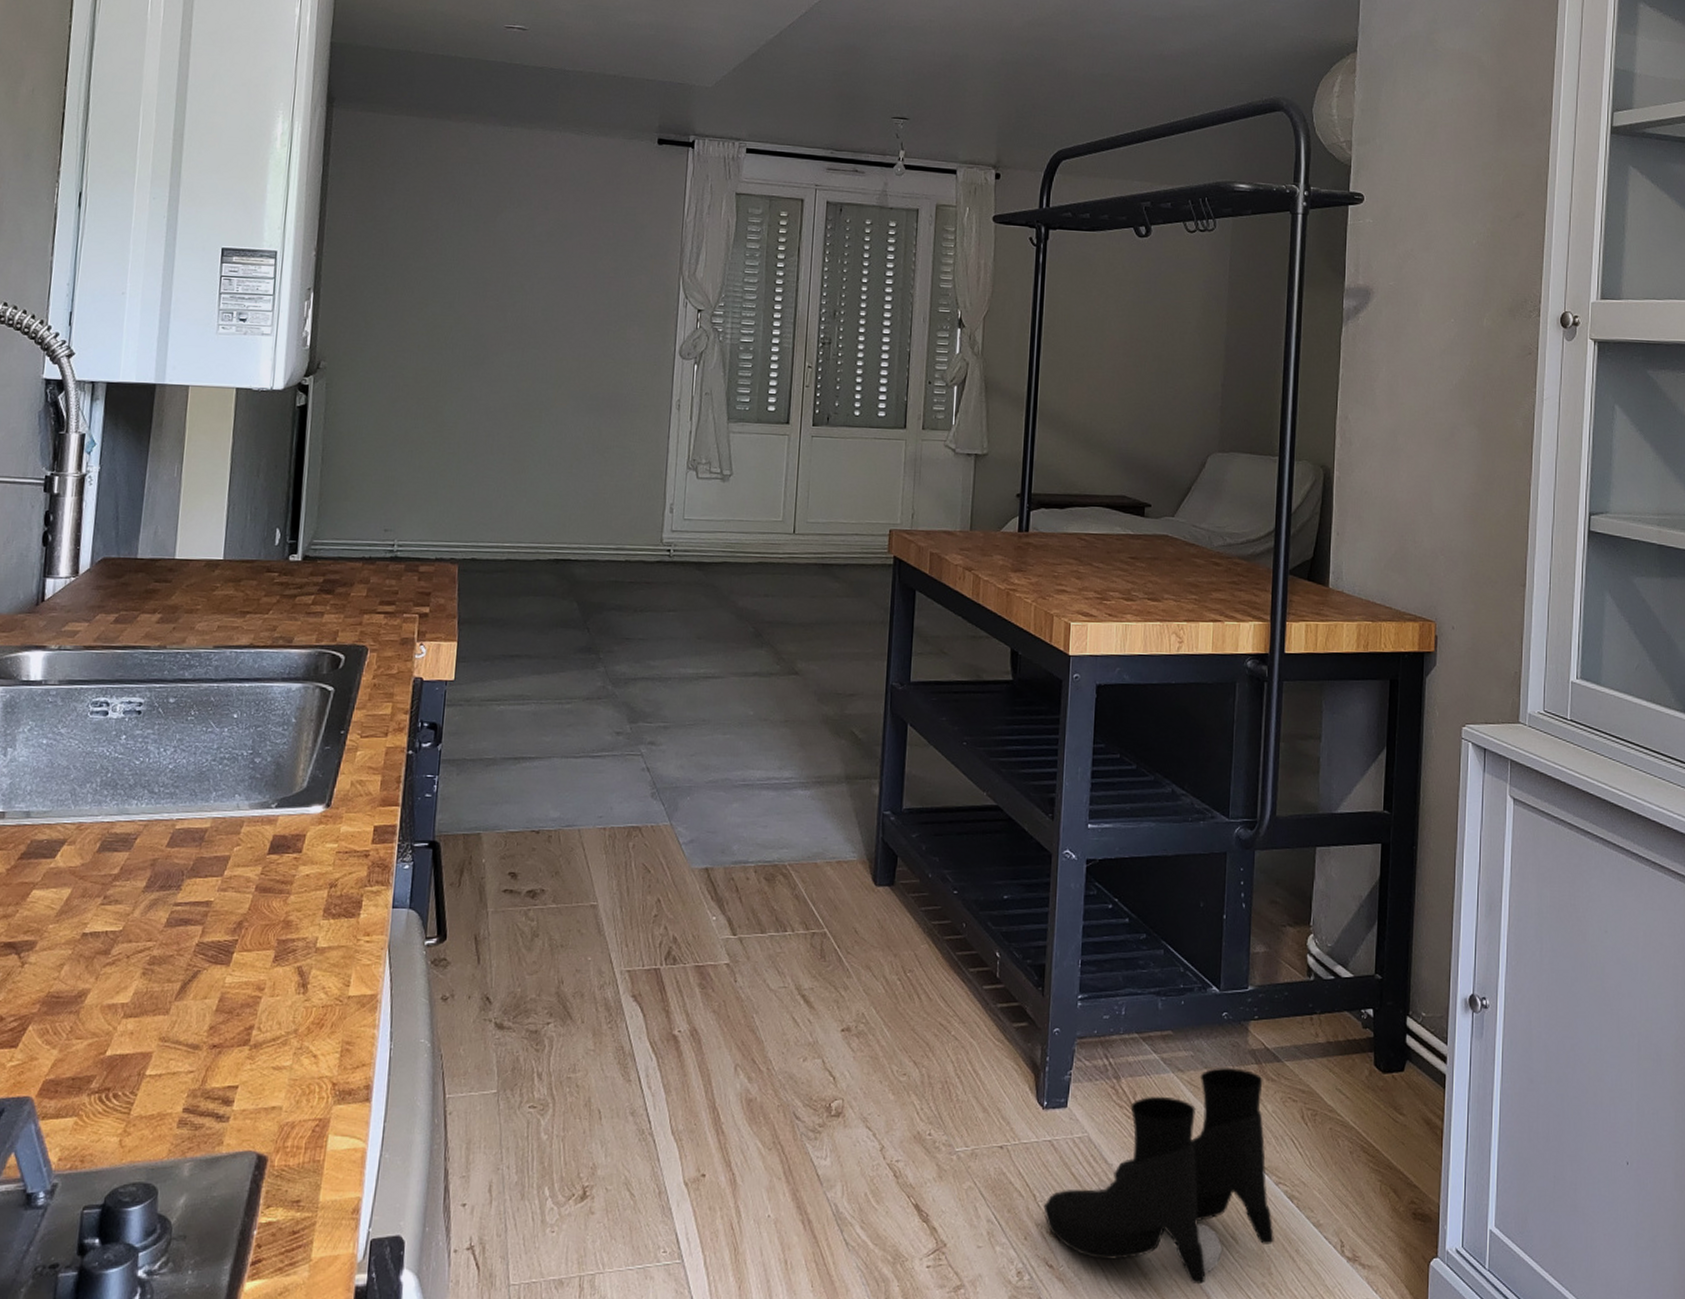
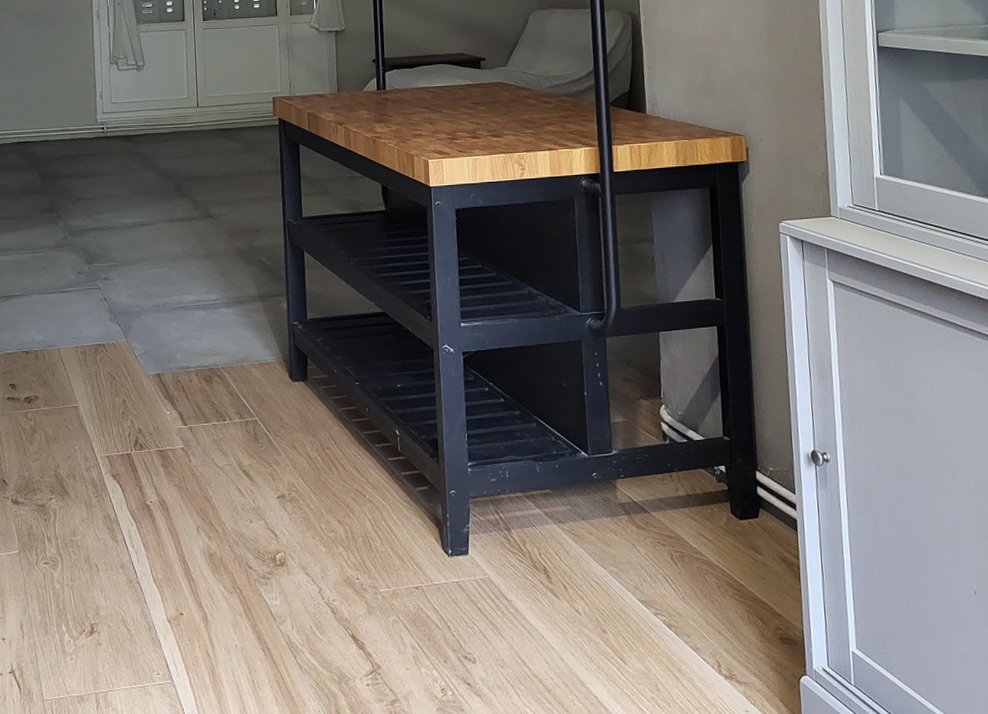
boots: present [1043,1067,1274,1285] -> none [457,518,658,699]

